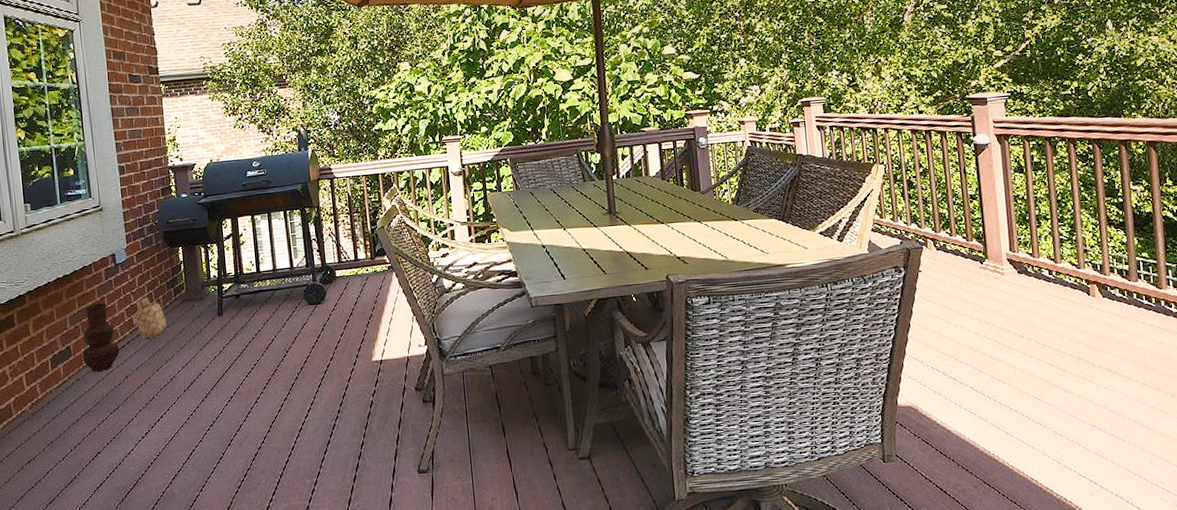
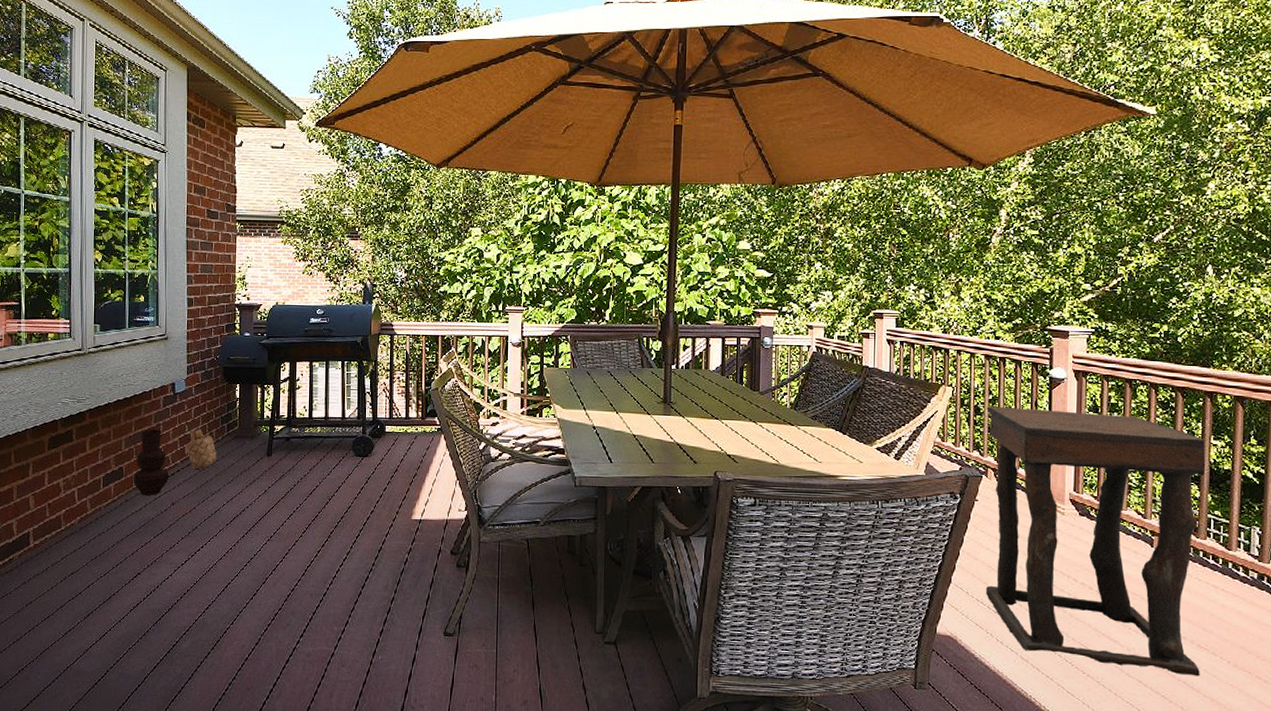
side table: none [919,171,1148,414] -> present [986,406,1206,676]

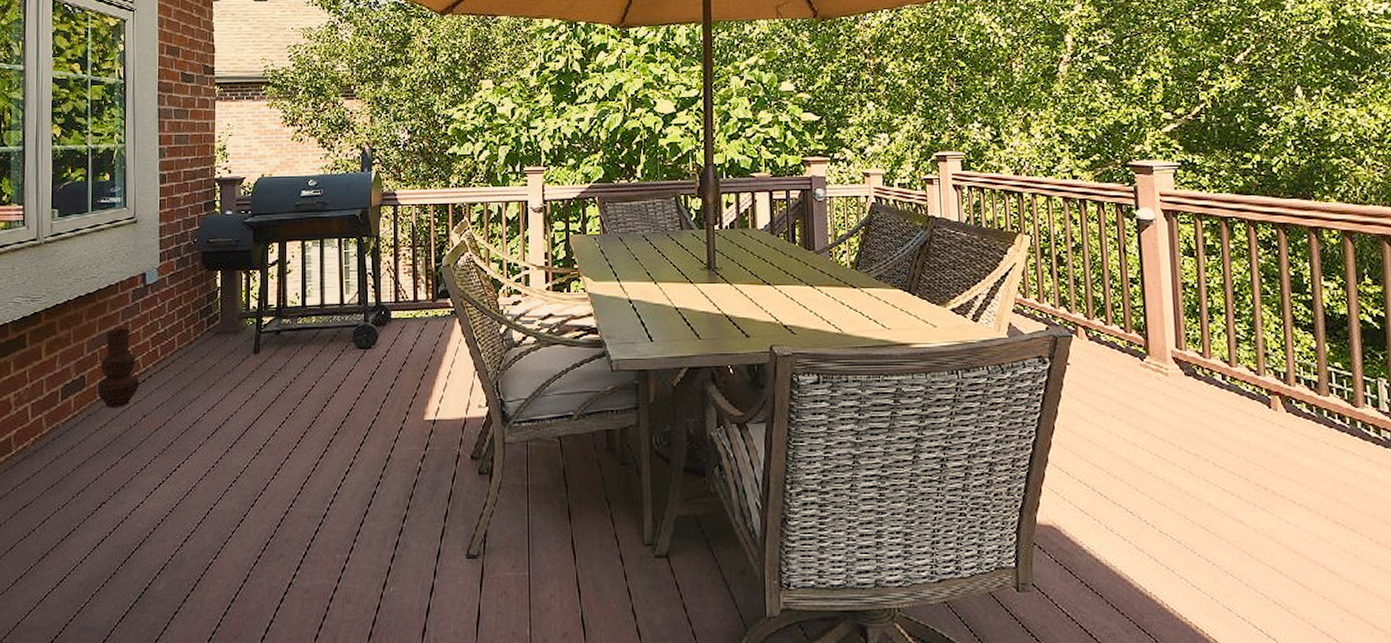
basket: present [185,428,217,470] -> none [158,325,195,374]
side table: present [986,406,1206,676] -> none [1070,255,1340,558]

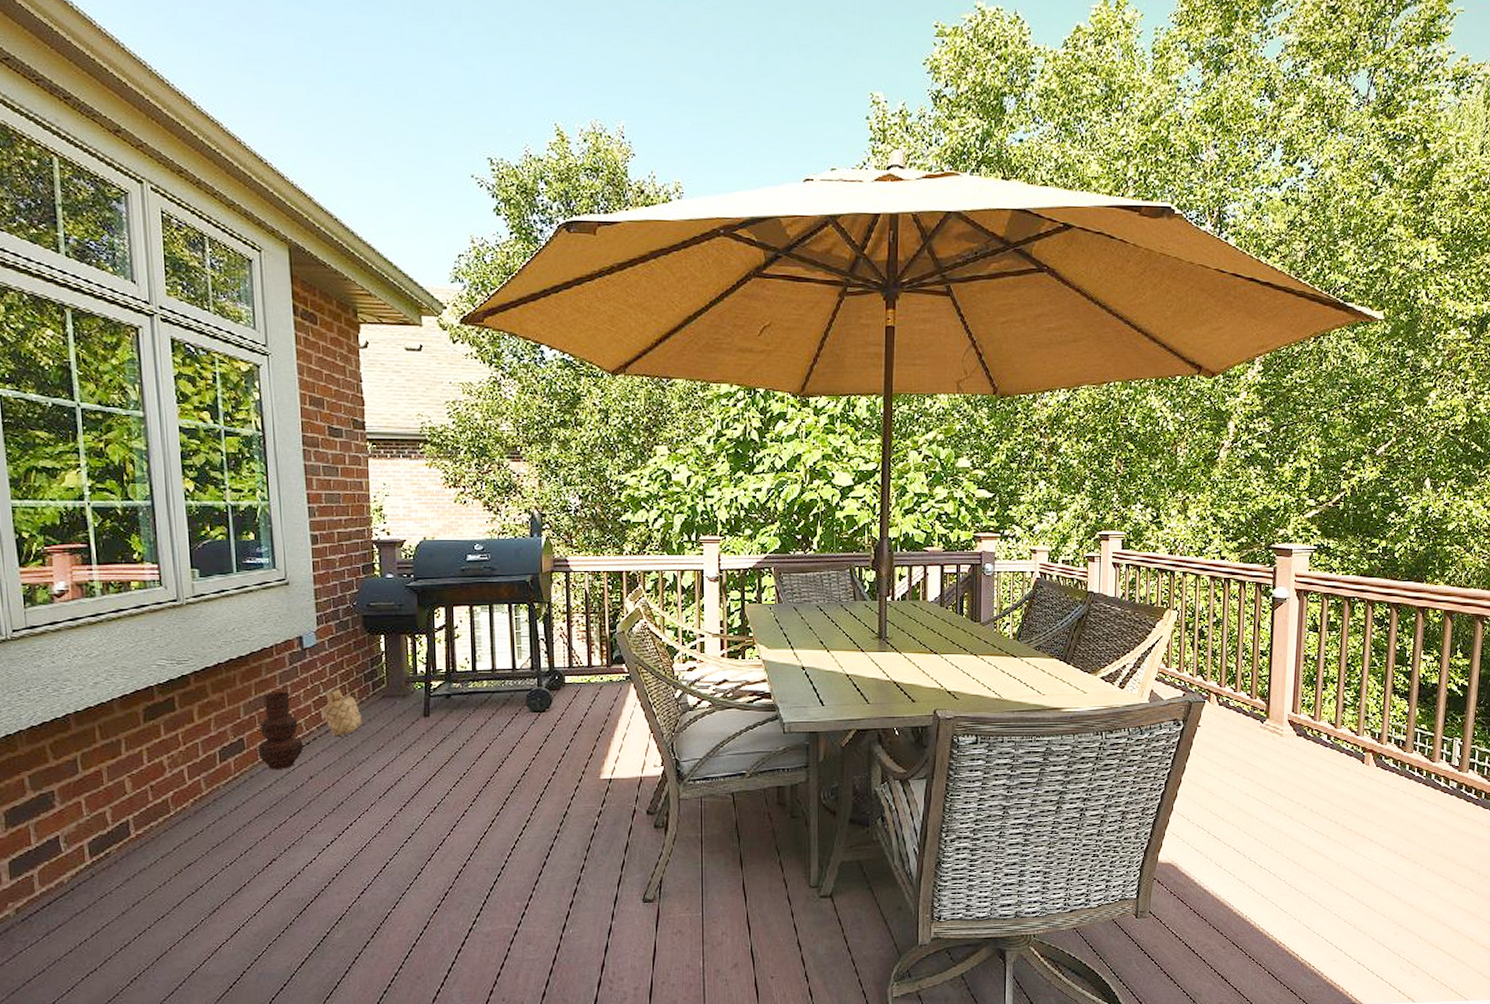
basket: none [158,325,195,374] -> present [321,688,362,737]

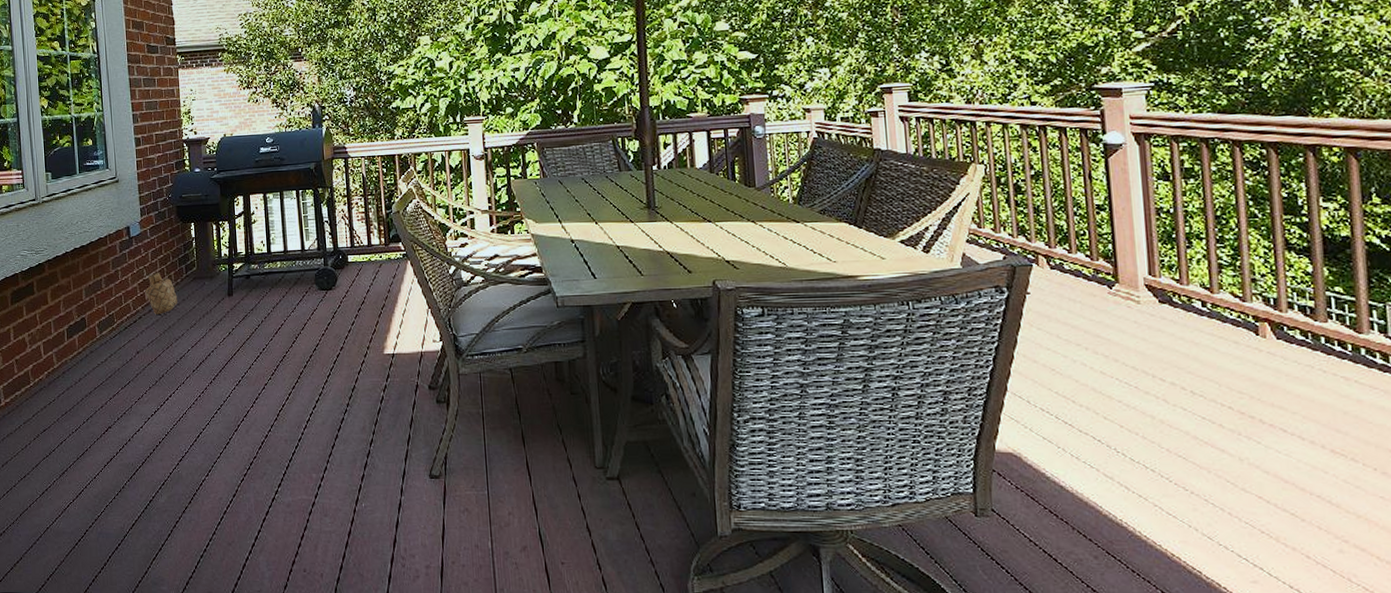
vase: present [256,691,303,770] -> none [95,275,132,346]

